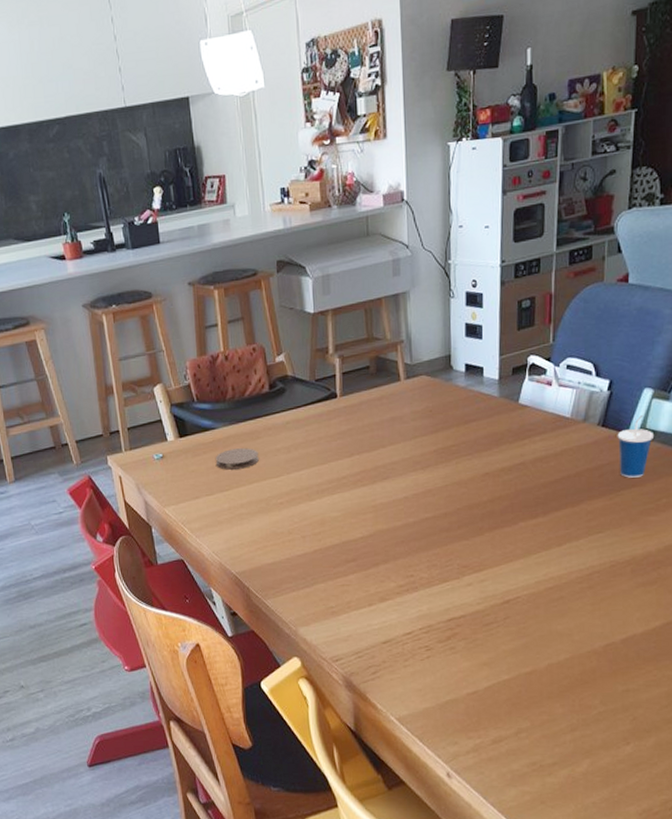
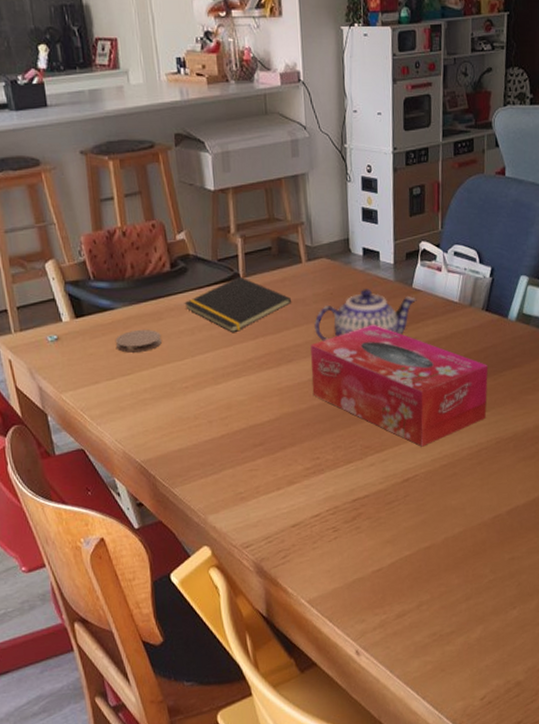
notepad: none [281,395,389,451] -> present [184,276,292,333]
tissue box: none [407,441,604,568] -> present [310,324,489,447]
teapot: none [410,405,523,459] -> present [313,289,417,342]
cup: present [617,415,655,478] -> none [499,301,530,360]

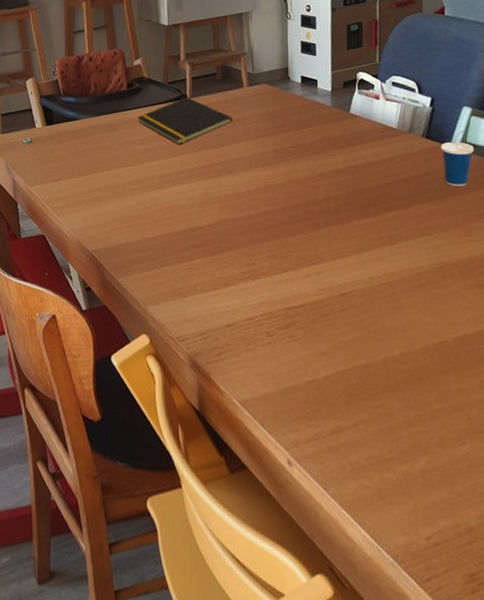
coaster: present [115,329,162,353] -> none [77,138,116,156]
tissue box: present [310,324,489,447] -> none [249,144,430,264]
teapot: present [313,289,417,342] -> none [252,112,354,157]
cup: none [499,301,530,360] -> present [440,130,475,186]

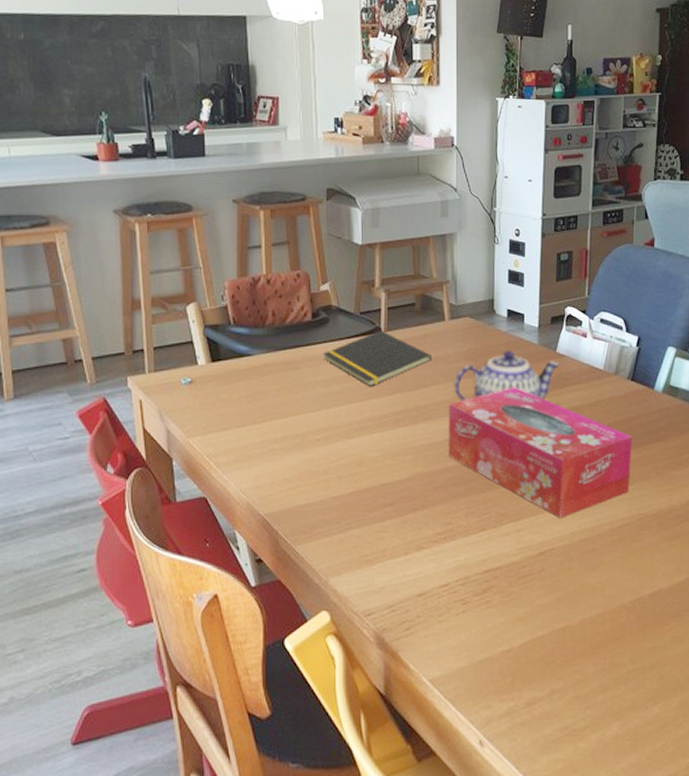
tissue box: none [249,144,430,264] -> present [448,386,633,518]
teapot: none [252,112,354,157] -> present [453,351,561,401]
cup: present [440,130,475,186] -> none [644,372,678,432]

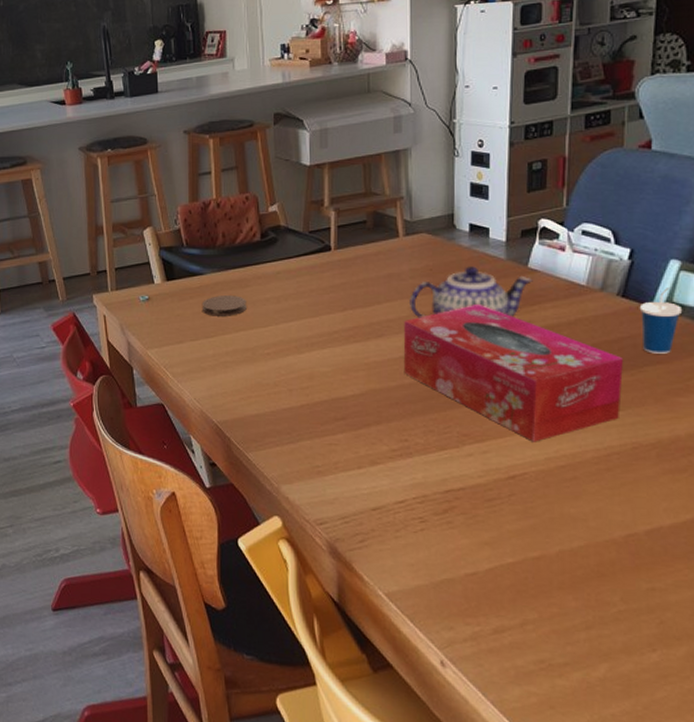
coaster: none [249,378,296,400] -> present [201,295,247,316]
notepad: present [323,330,433,387] -> none [272,248,386,304]
cup: none [644,372,678,432] -> present [639,288,683,354]

